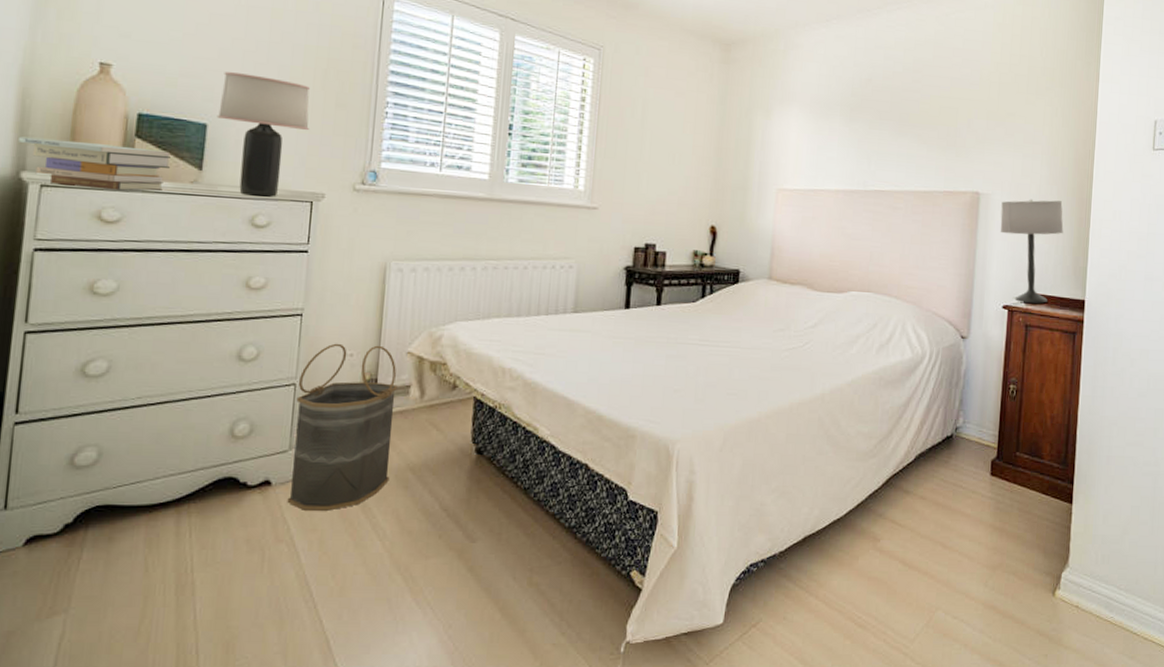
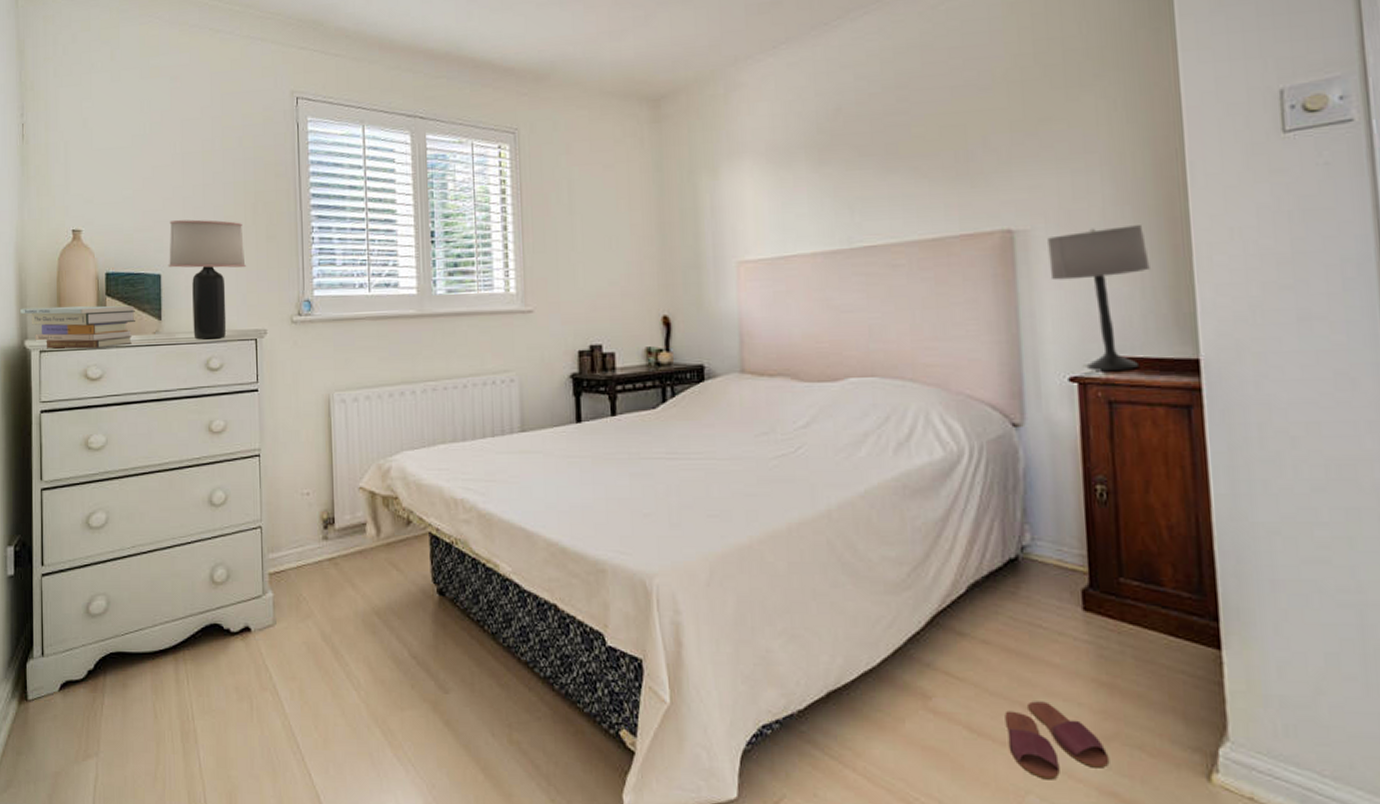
basket: present [287,343,398,511] -> none [263,482,357,658]
slippers: none [928,541,994,599] -> present [1004,701,1110,780]

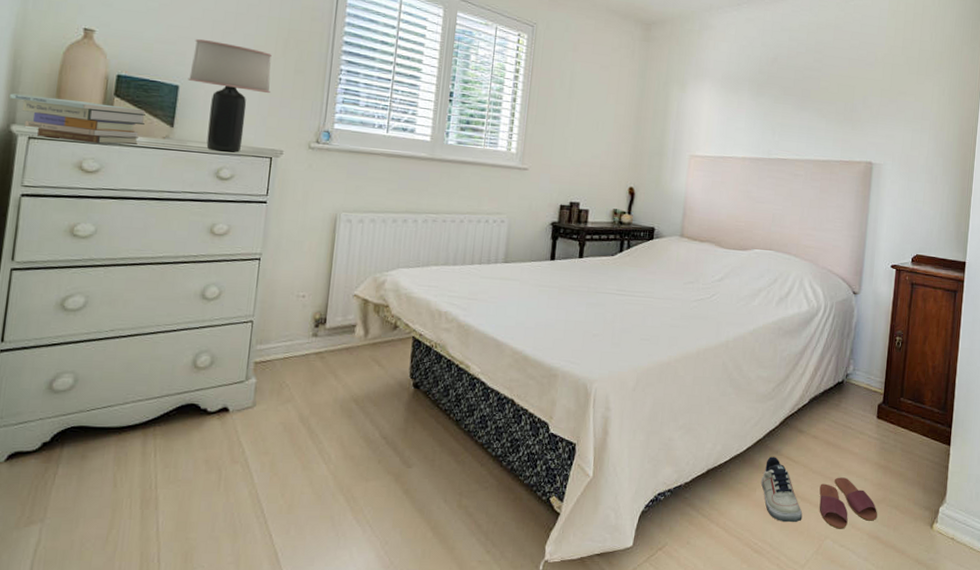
shoe: none [910,672,984,769] -> present [760,456,803,523]
table lamp: present [1047,225,1150,372] -> none [890,169,948,265]

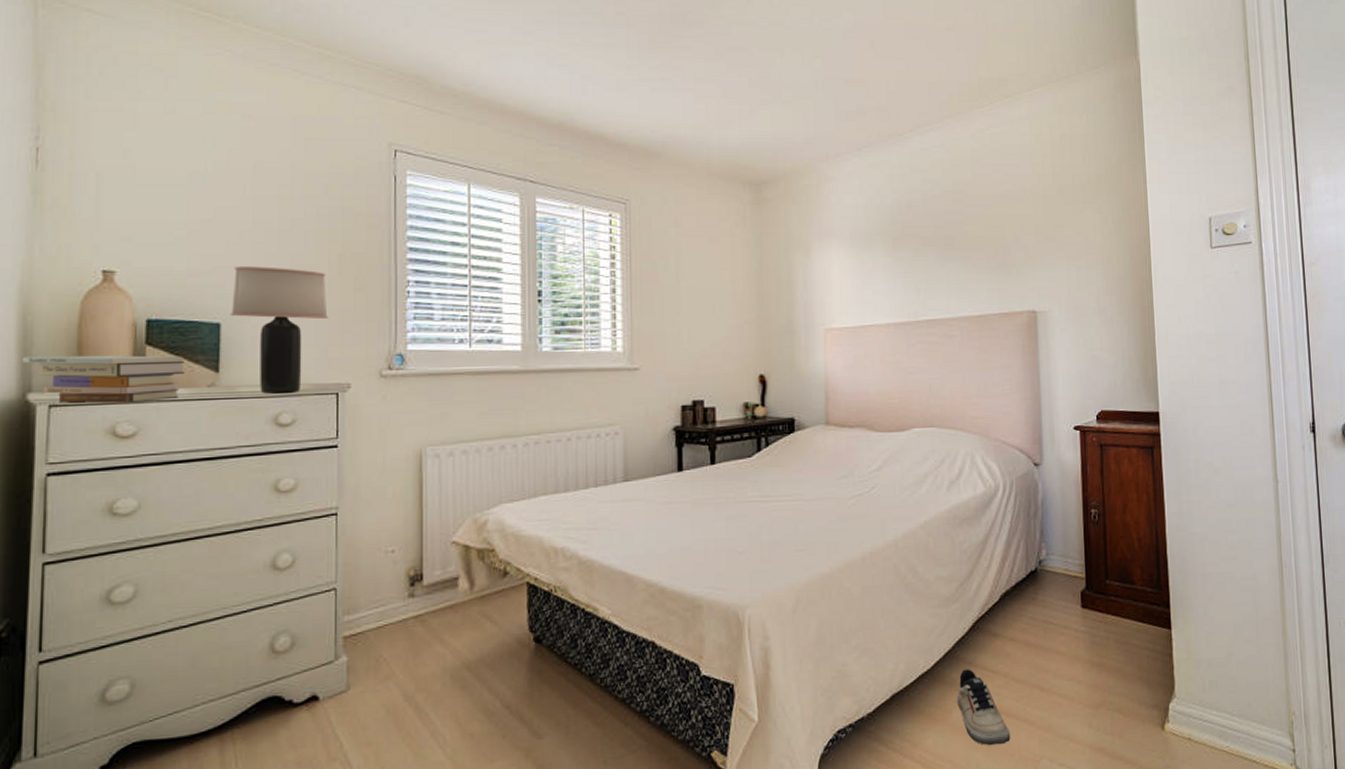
slippers: present [819,477,878,529] -> none [1026,682,1098,745]

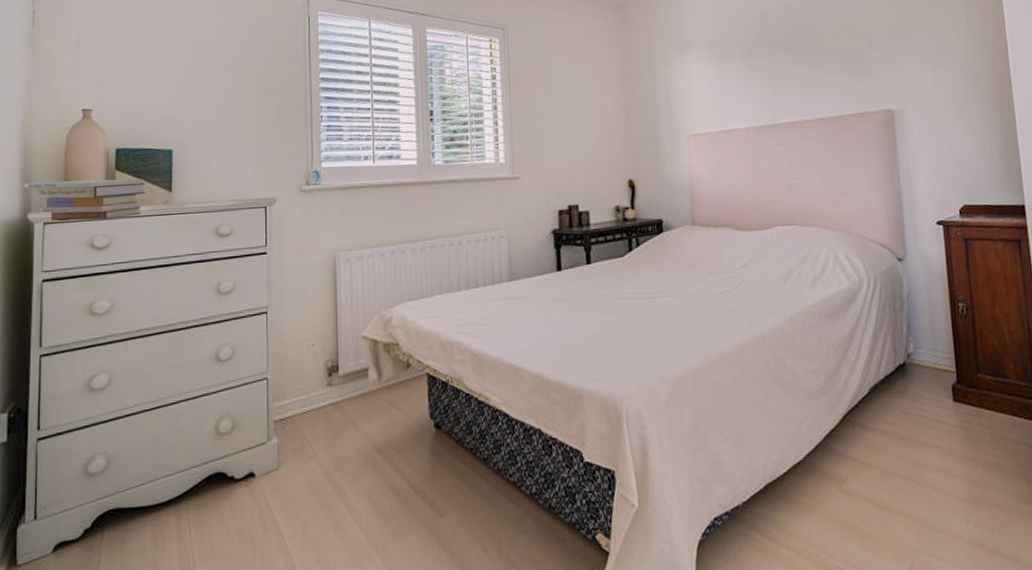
table lamp: present [230,266,328,394] -> none [180,100,257,209]
shoe: present [956,669,1011,746] -> none [829,461,887,538]

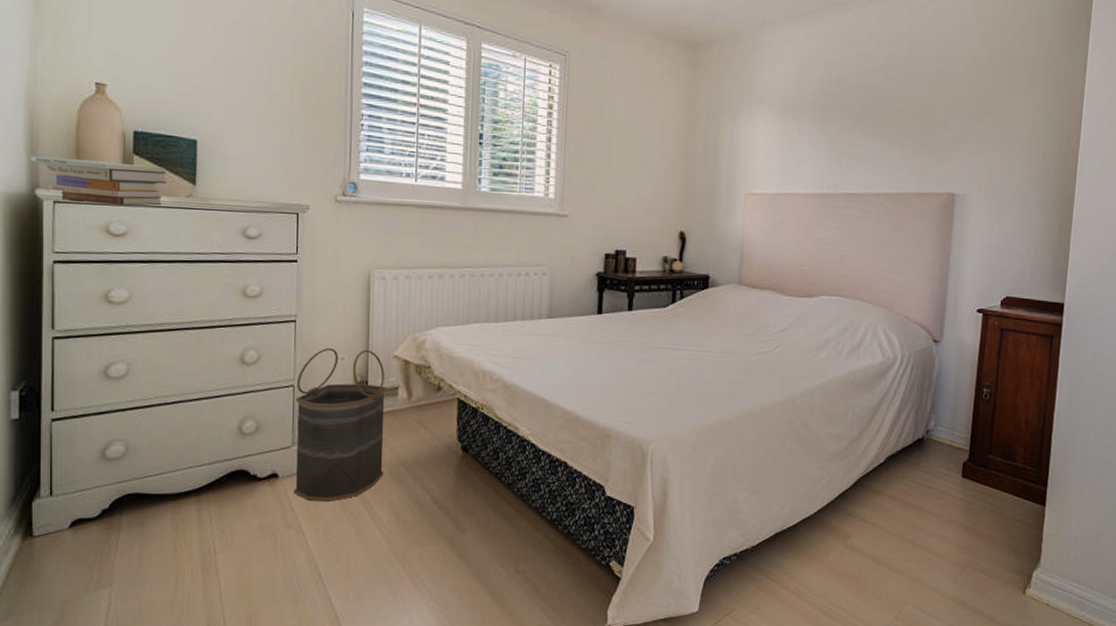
basket: none [269,333,359,499] -> present [293,347,387,501]

